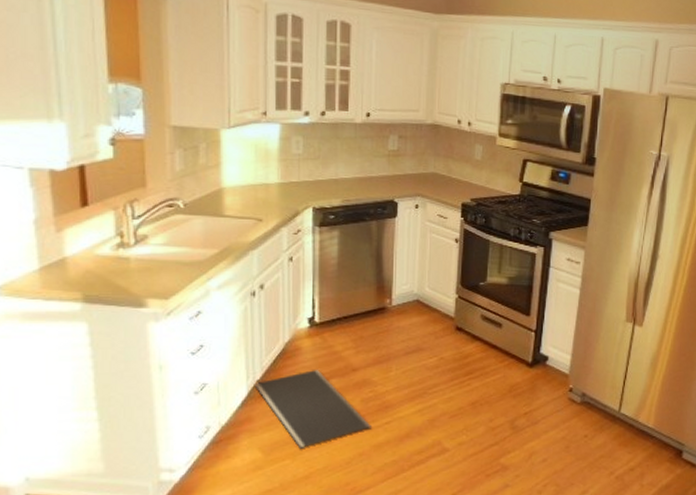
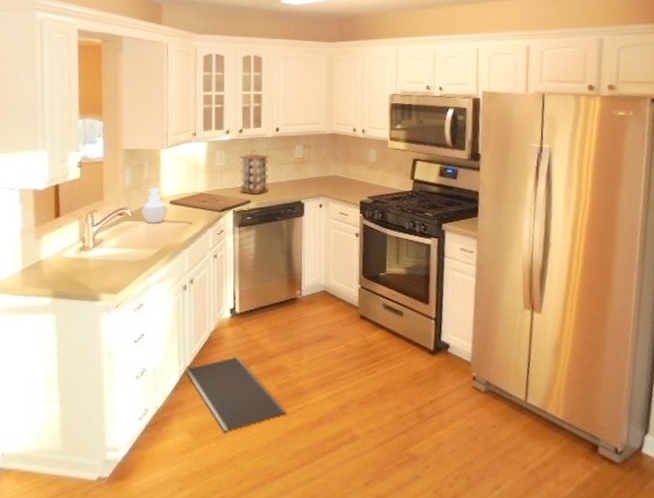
soap dispenser: none [197,175,232,219] -> present [141,188,169,224]
cutting board: none [232,183,336,209] -> present [169,192,252,213]
spice rack: none [320,137,358,190] -> present [239,150,270,194]

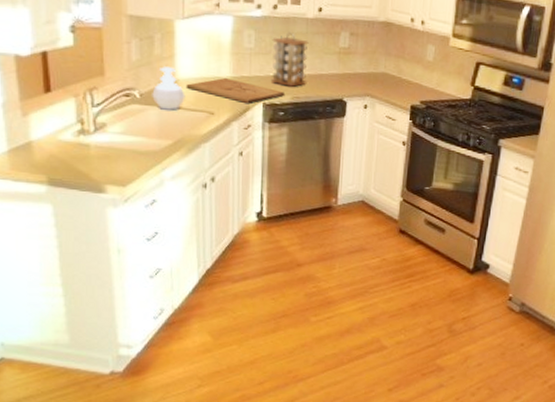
door mat: present [184,357,286,433] -> none [204,263,314,337]

